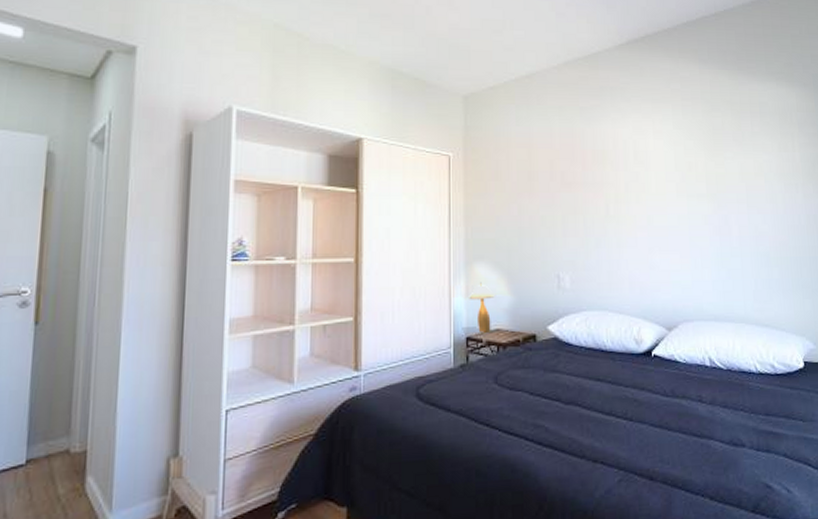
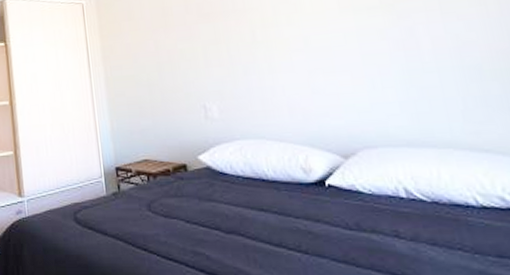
table lamp: present [469,282,495,333] -> none [114,116,141,163]

